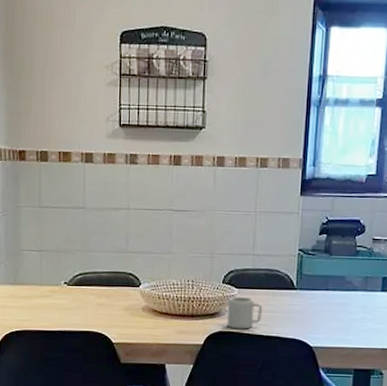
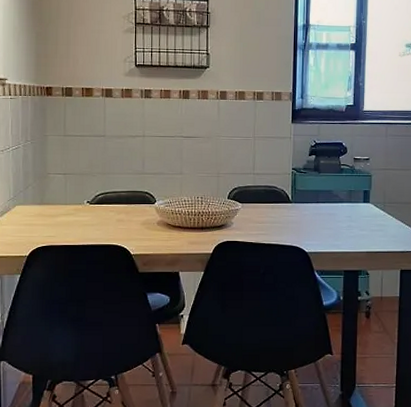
cup: present [226,296,263,329] -> none [232,210,264,239]

